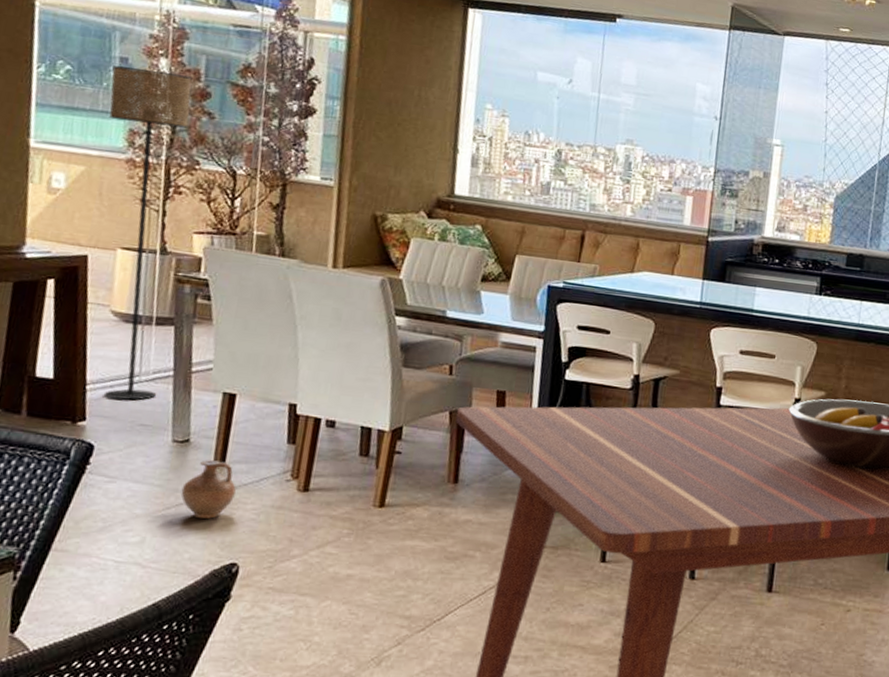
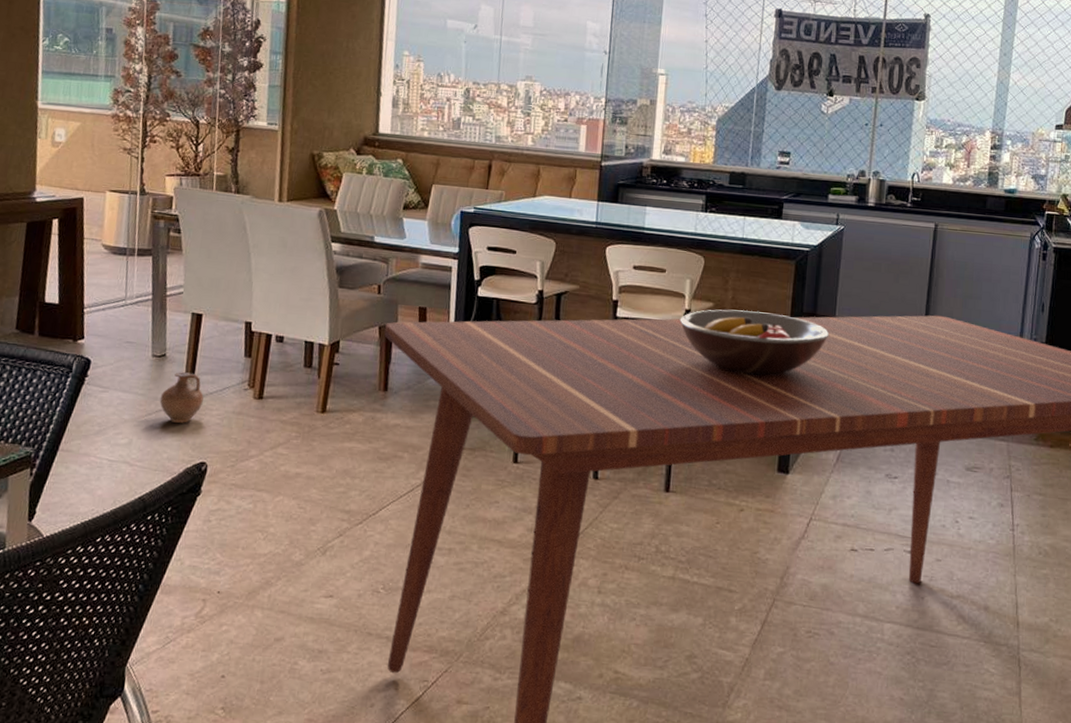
floor lamp: present [103,65,192,401] -> none [97,35,163,321]

